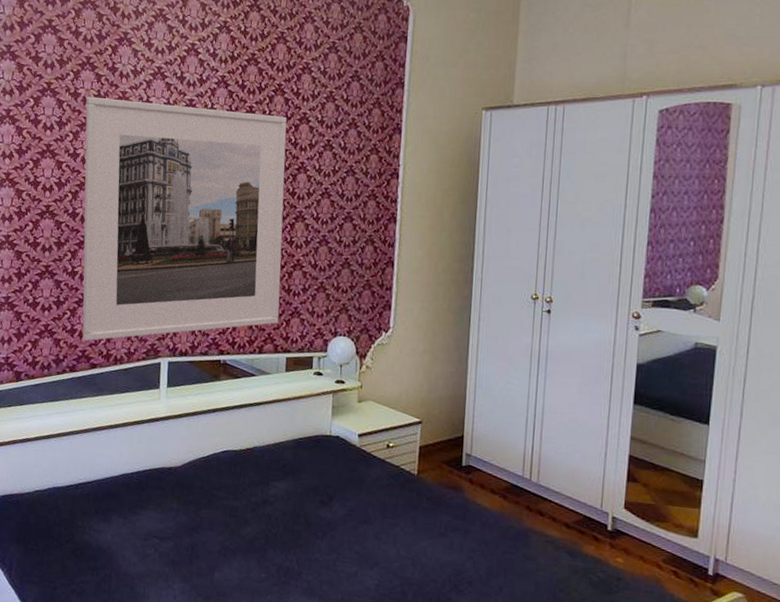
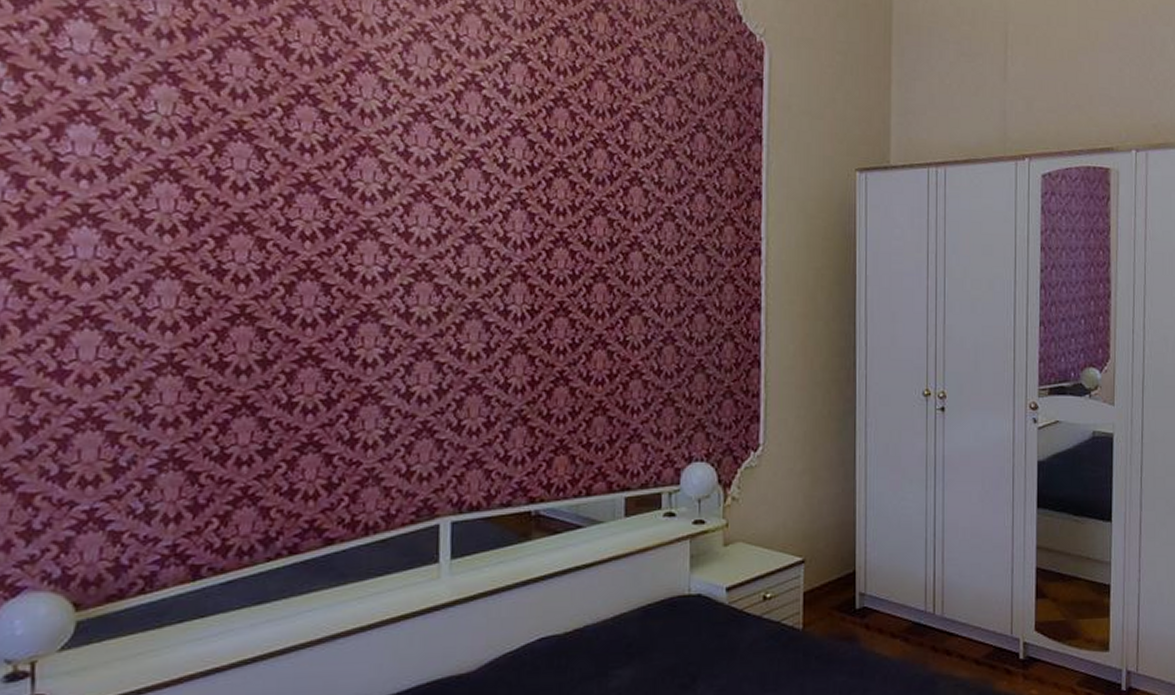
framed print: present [82,96,287,341] -> none [304,143,613,506]

